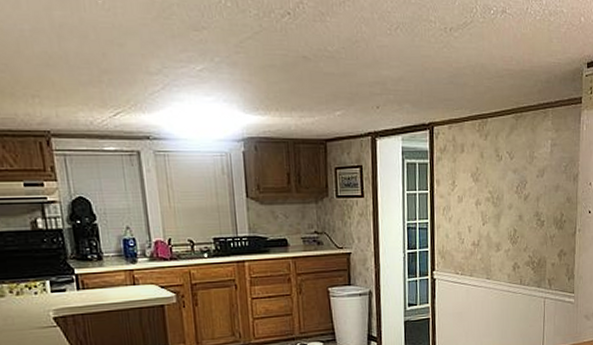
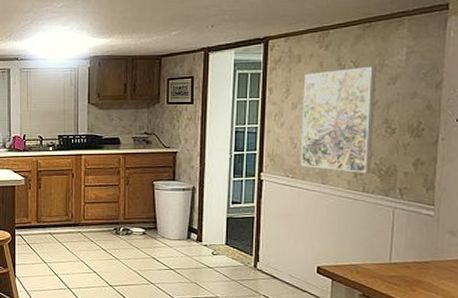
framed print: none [467,158,528,266] -> present [300,66,376,173]

